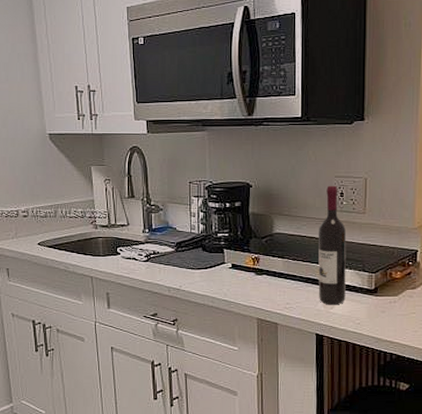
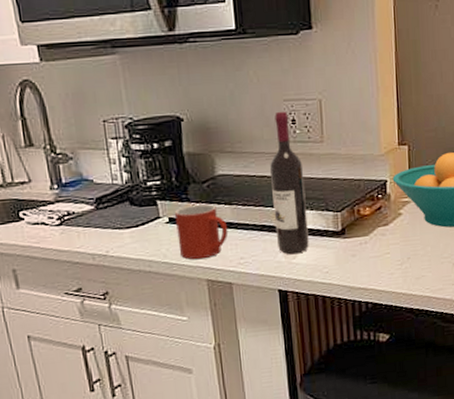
mug: none [236,255,279,301] -> present [174,203,228,260]

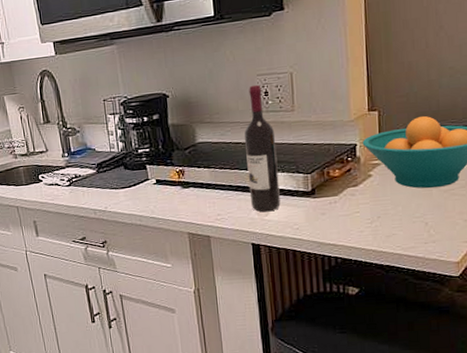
mug: present [174,203,228,260] -> none [160,167,207,216]

